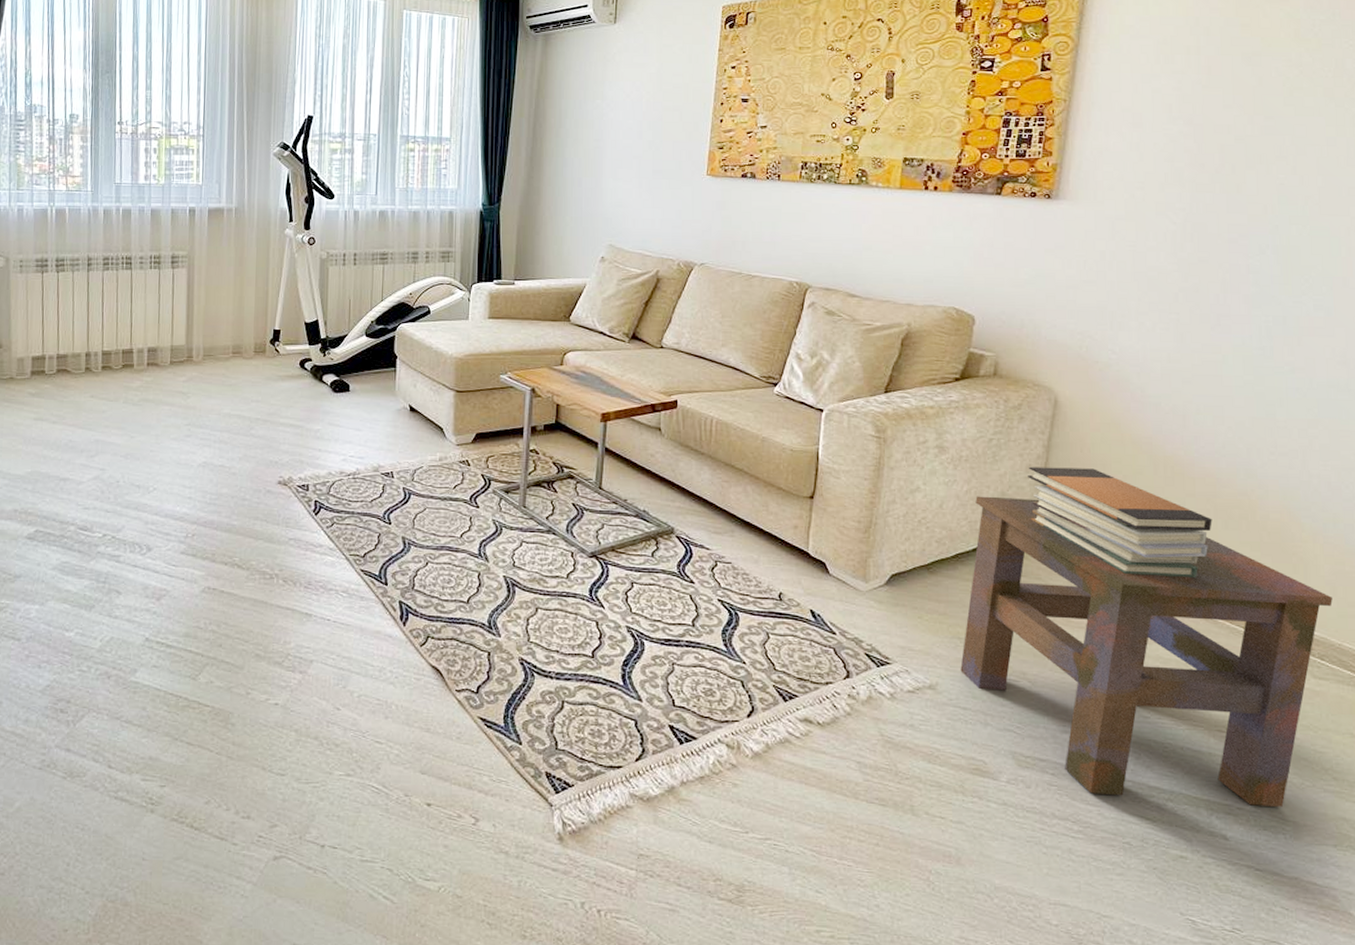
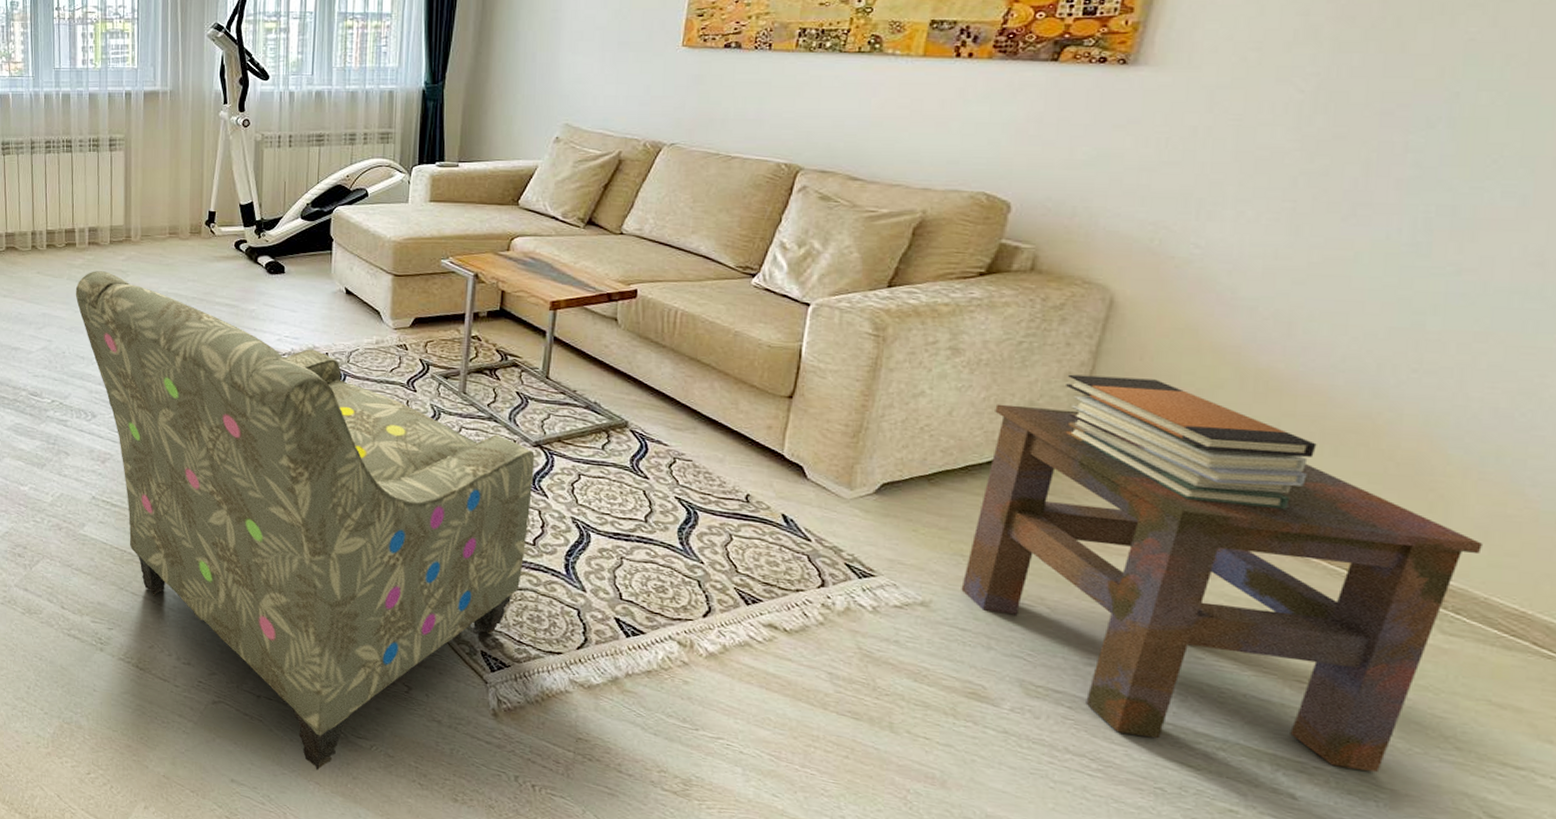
armchair: none [132,393,591,922] -> present [75,271,535,771]

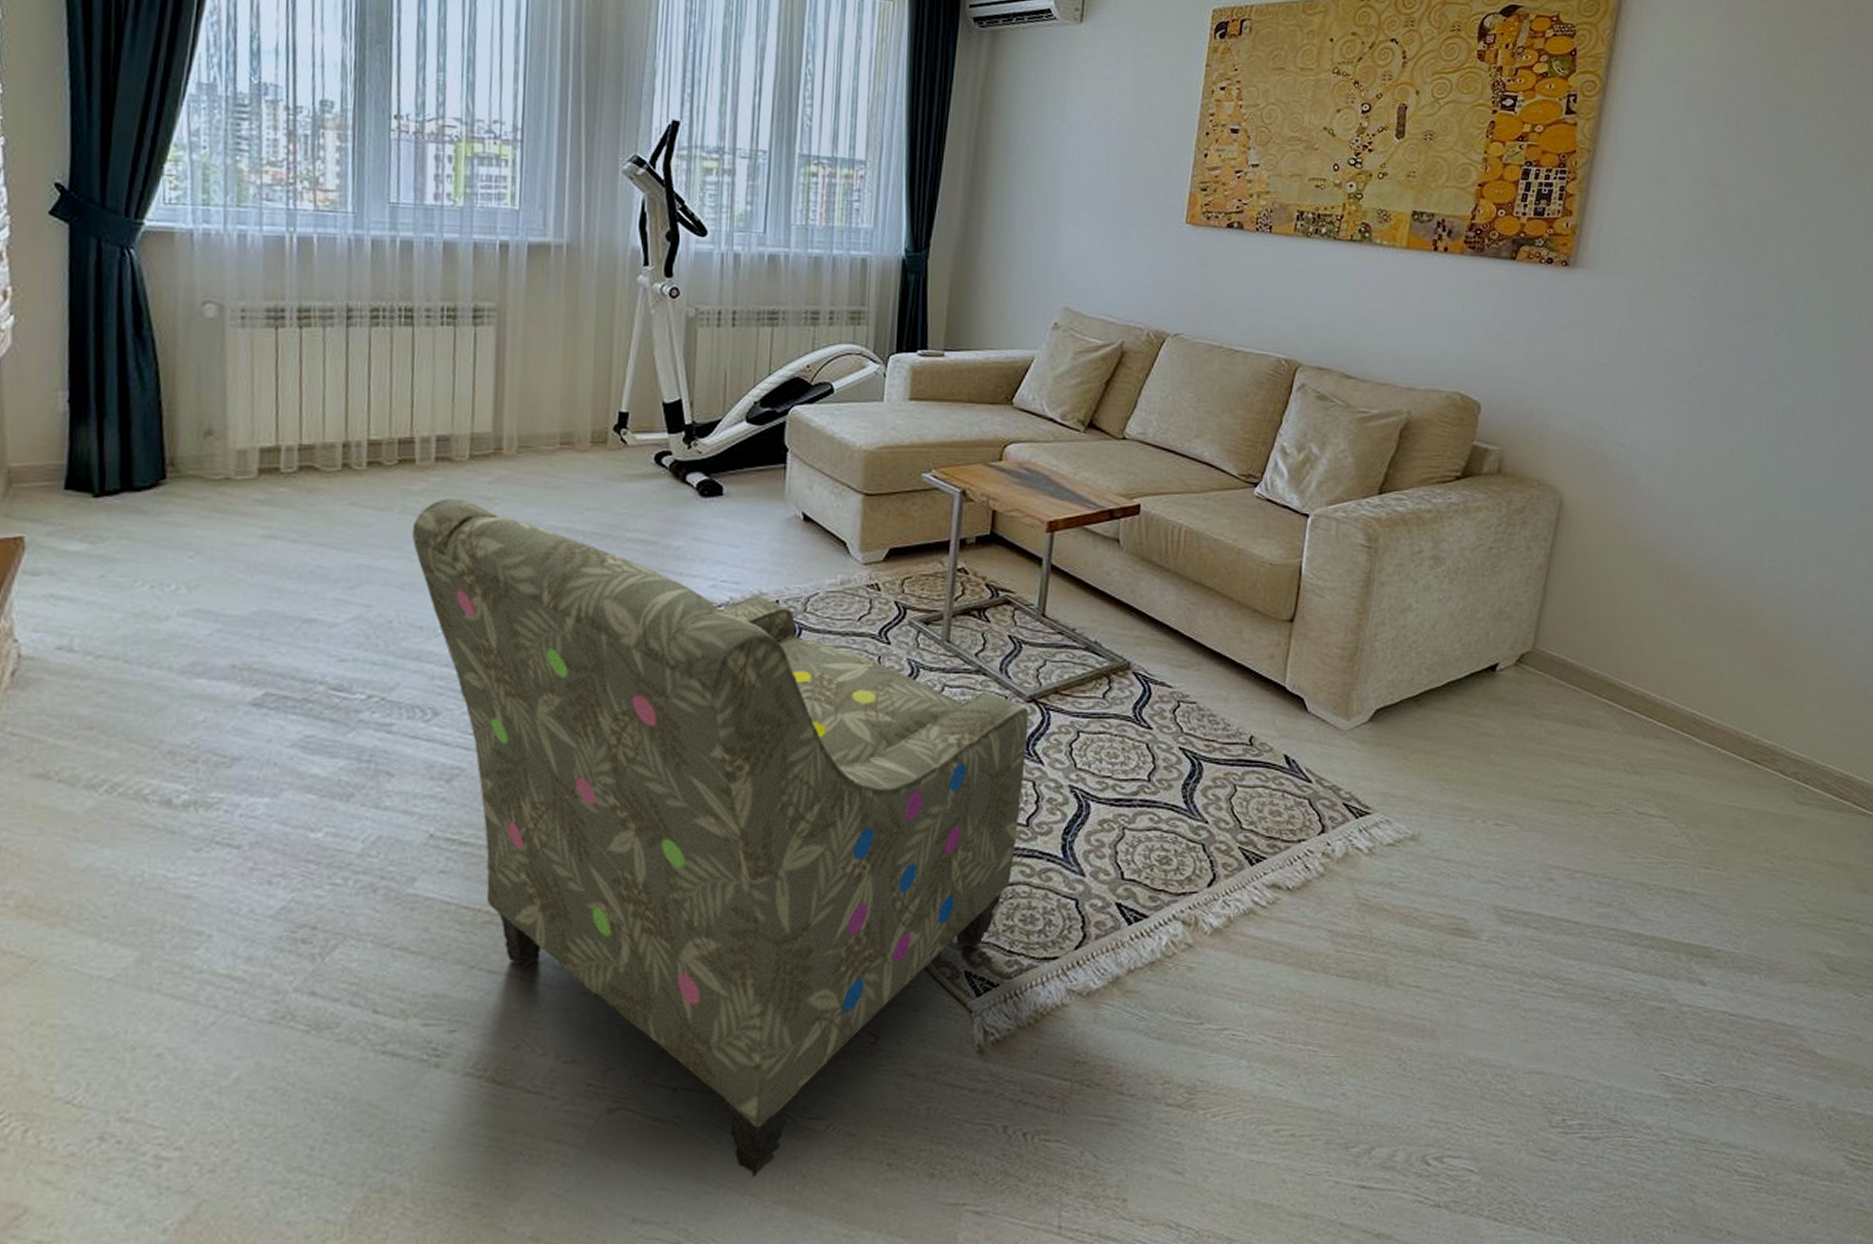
side table: present [961,404,1482,772] -> none [1445,614,1820,947]
book stack: present [1065,374,1317,510] -> none [1527,579,1711,701]

